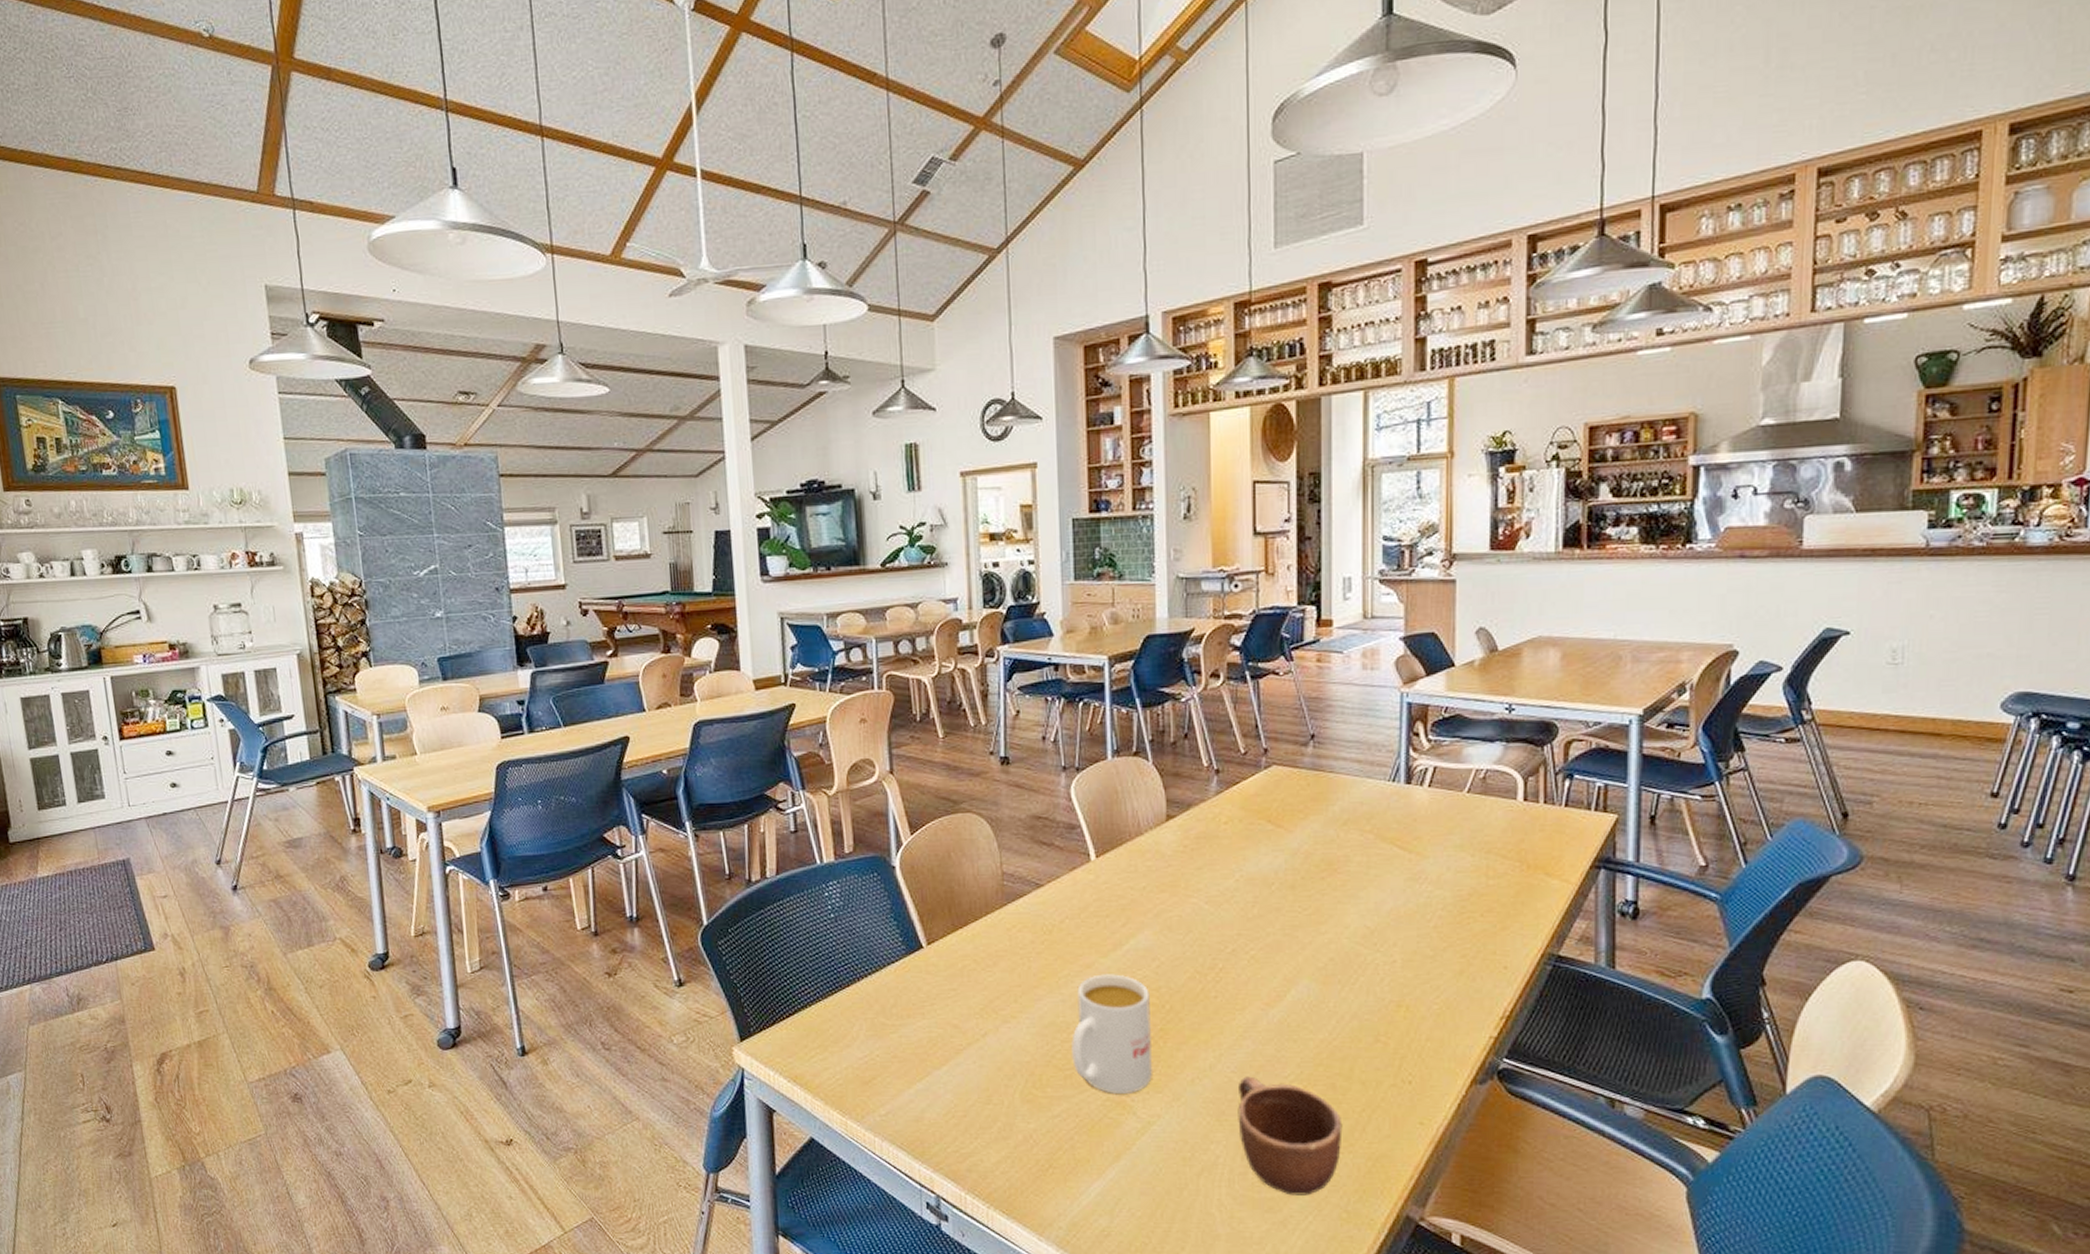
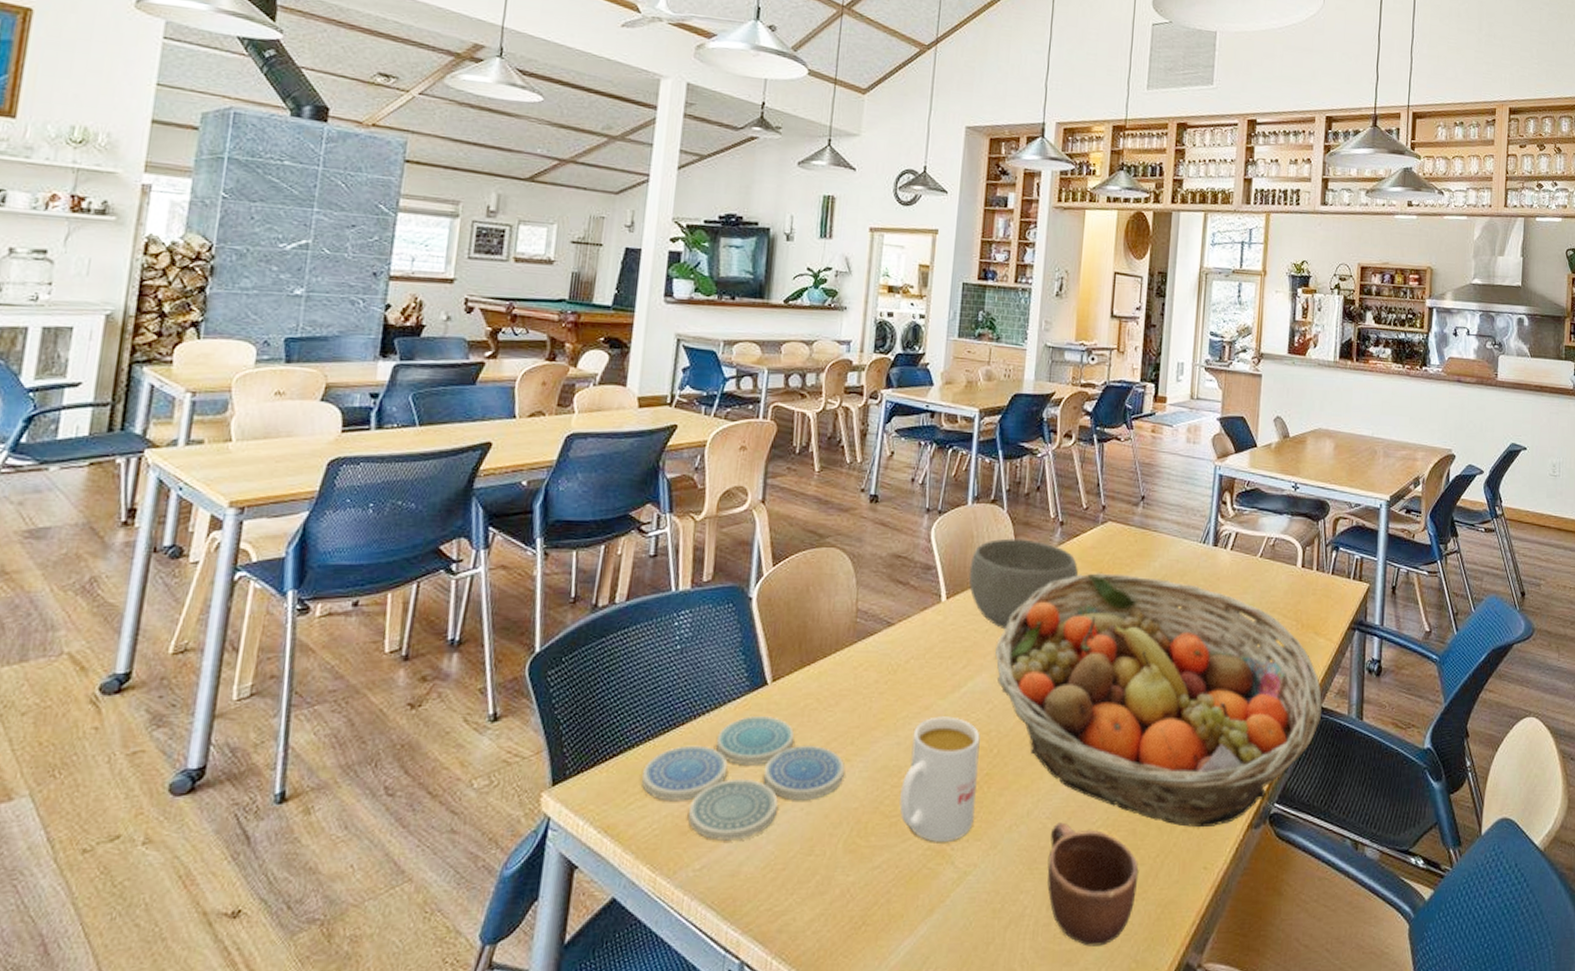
drink coaster: none [819,977,1011,1090] -> present [642,716,845,841]
bowl: none [1117,791,1243,888] -> present [968,538,1079,633]
fruit basket: none [1156,820,1560,1082] -> present [995,572,1322,827]

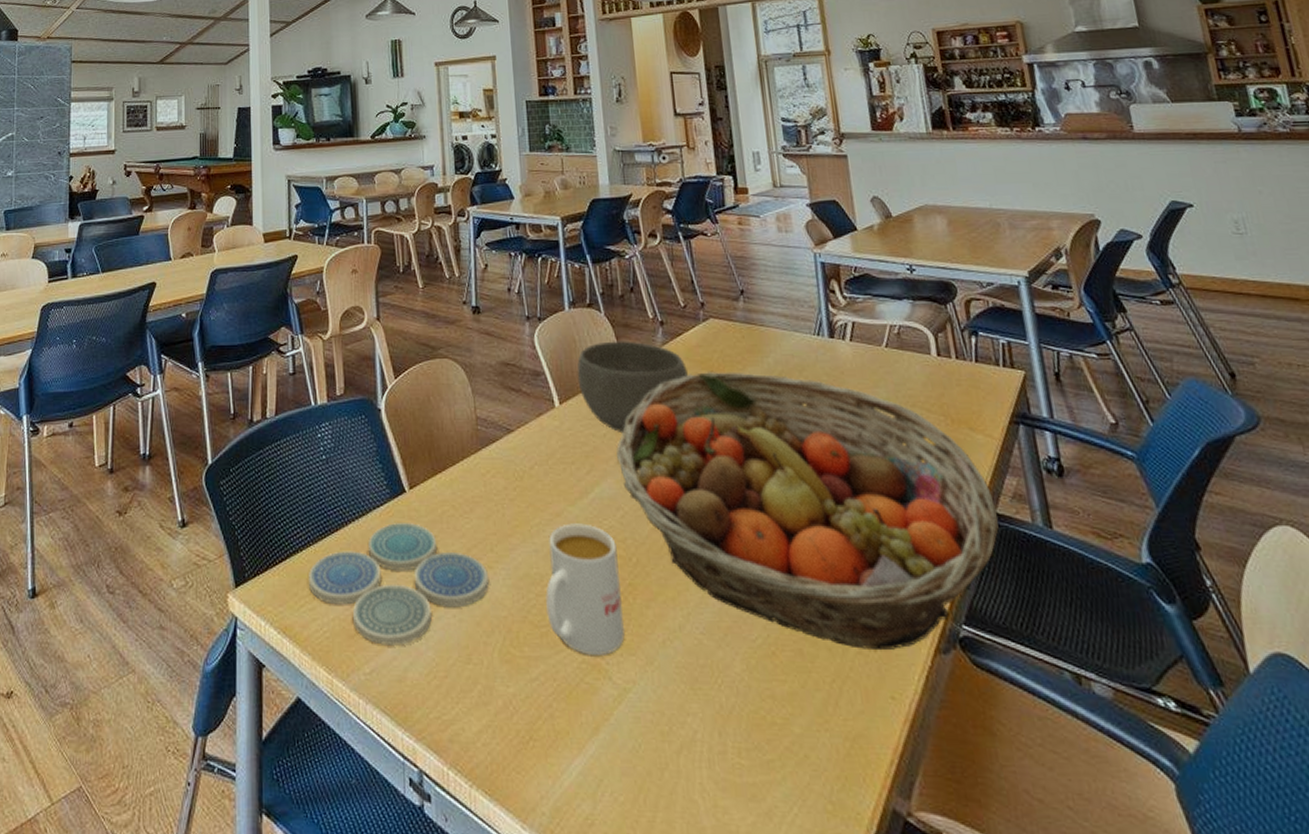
mug: present [1047,822,1139,947] -> none [708,639,817,781]

